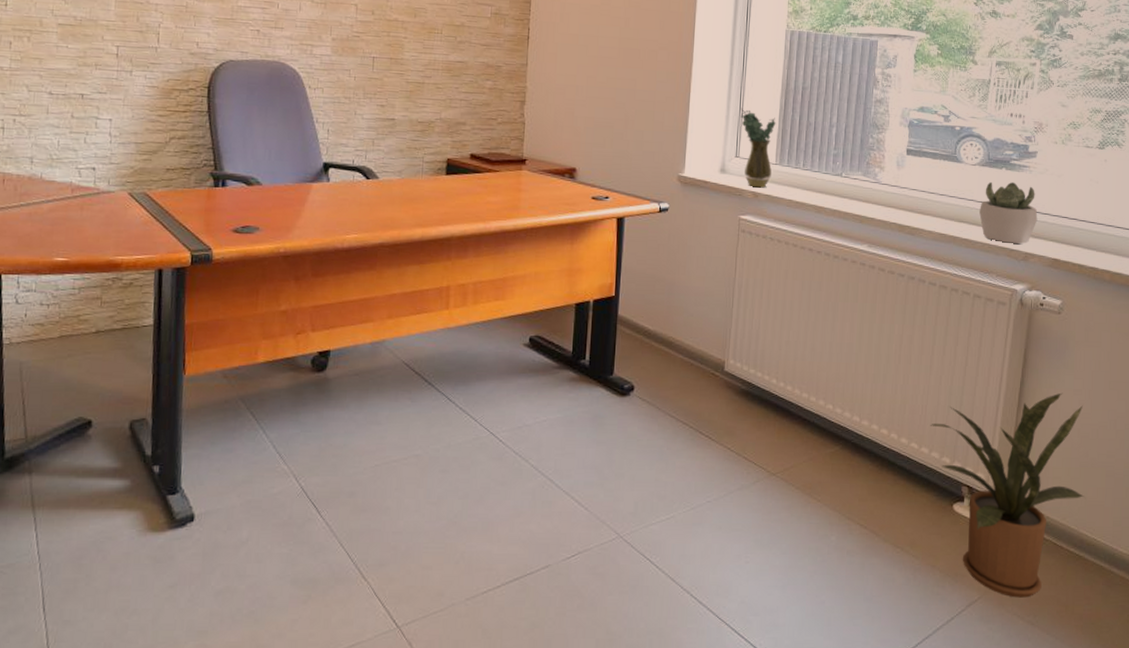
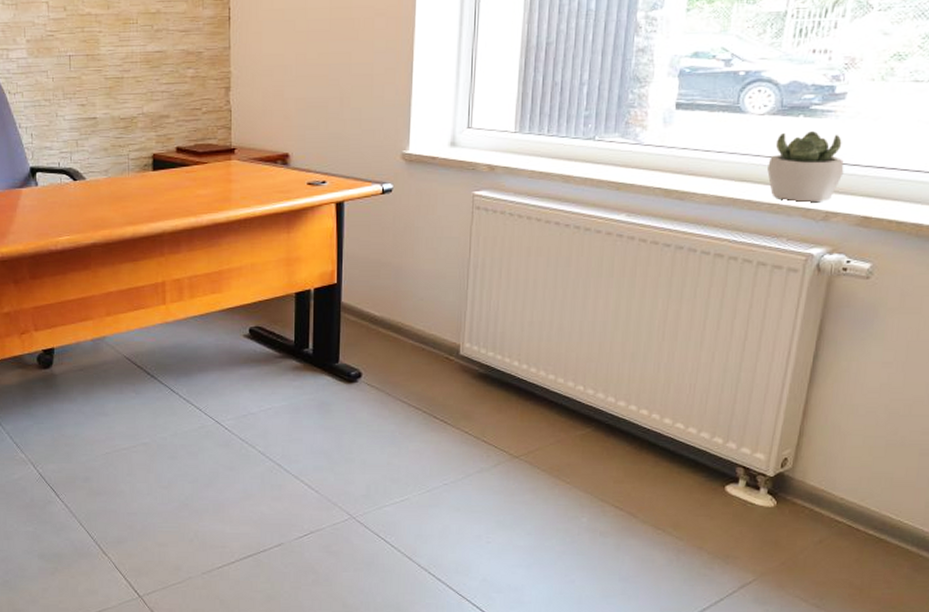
vase: present [740,108,776,188] -> none [472,72,515,160]
house plant: present [931,392,1085,598] -> none [700,366,893,580]

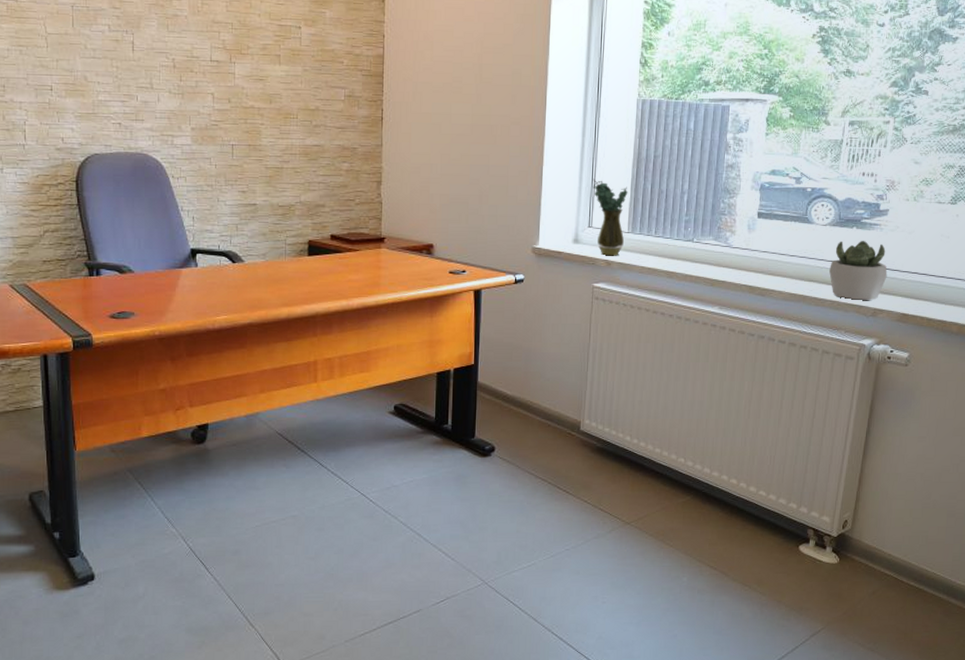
vase: none [472,72,515,160] -> present [593,178,628,256]

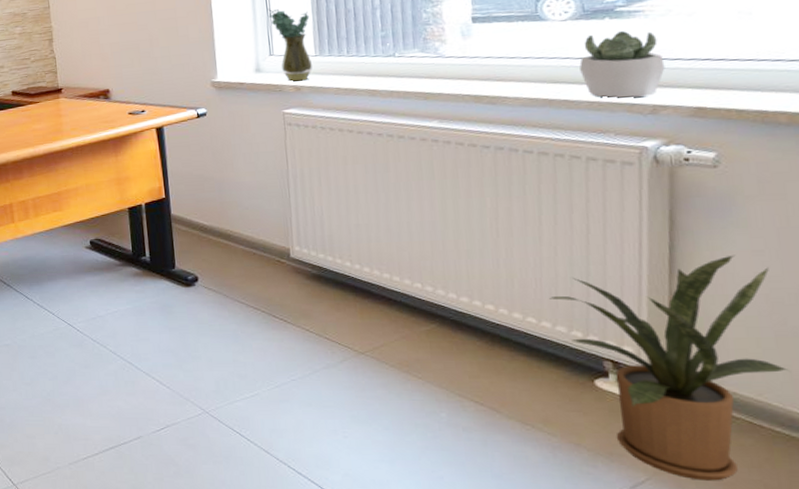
house plant: none [778,440,927,628] -> present [550,254,789,481]

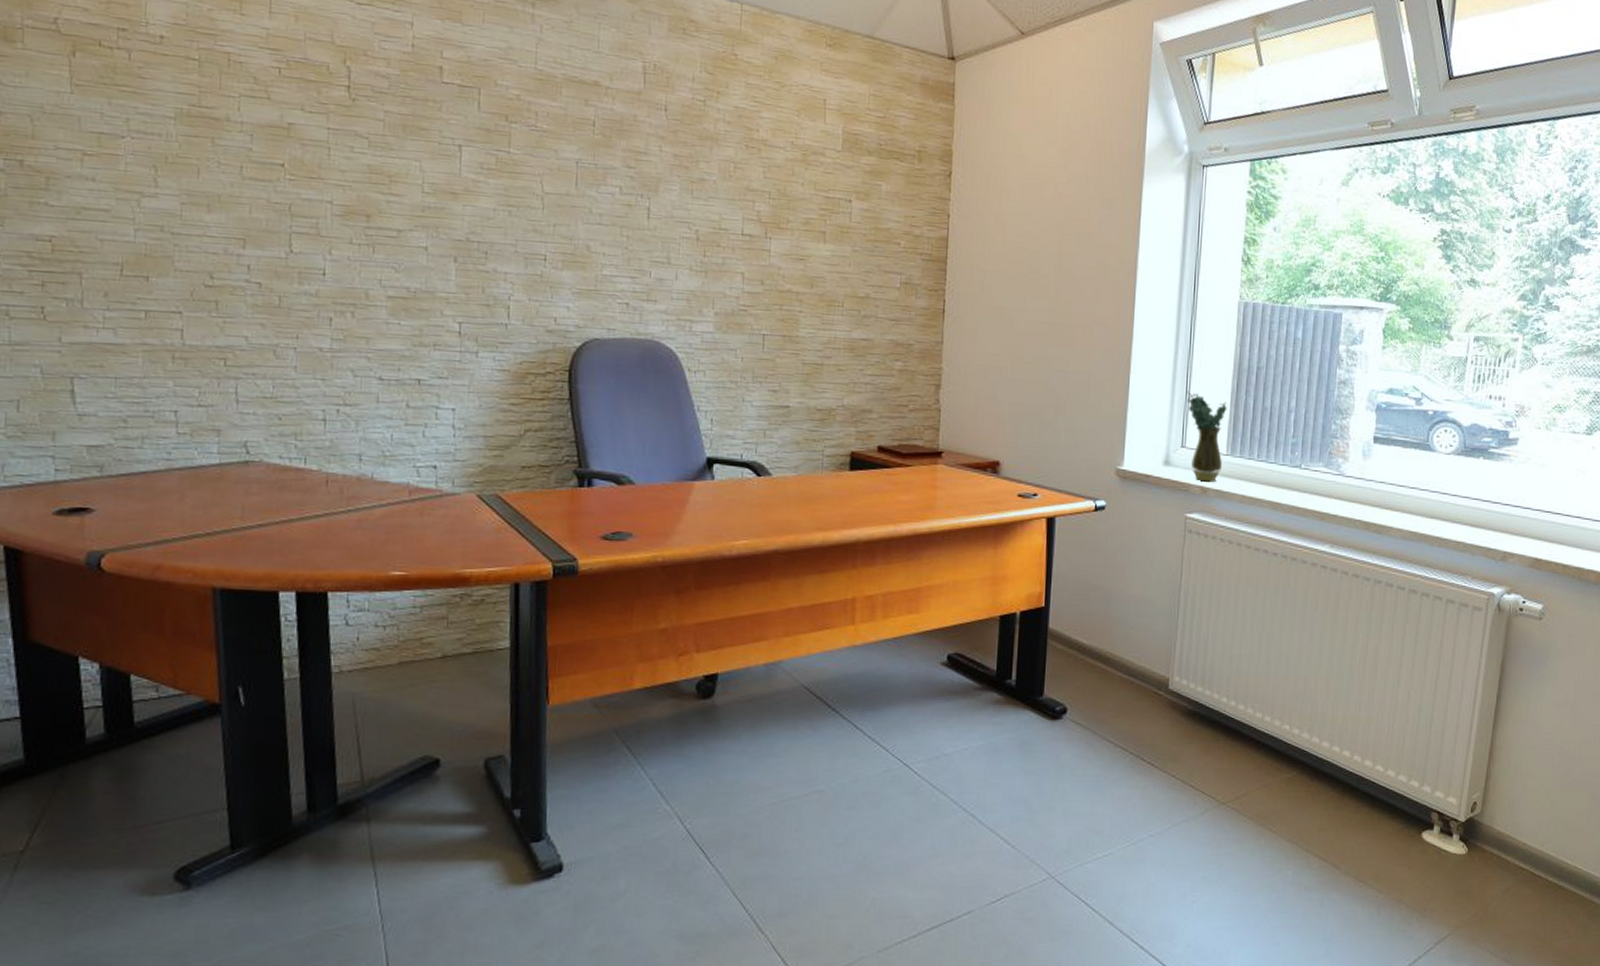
house plant: present [550,254,789,481] -> none [1398,707,1566,933]
succulent plant: present [579,31,665,98] -> none [1454,473,1518,543]

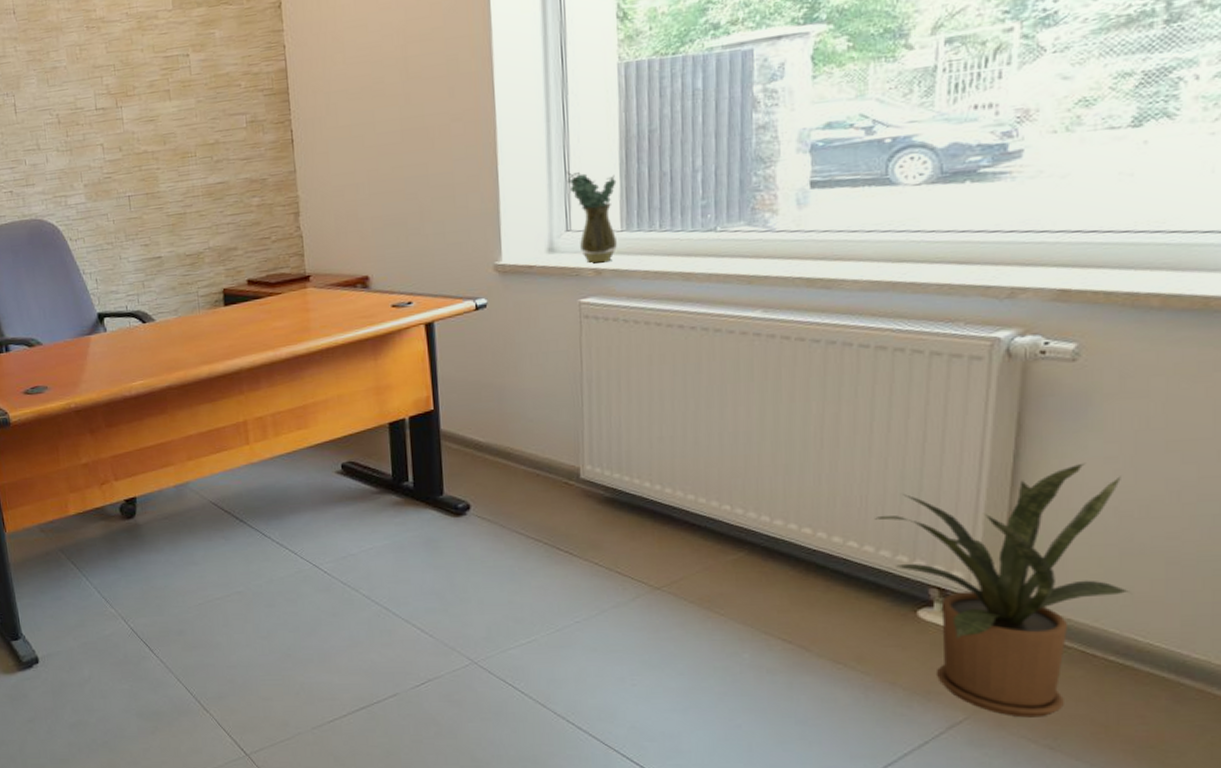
house plant: none [1398,707,1566,933] -> present [875,462,1131,718]

